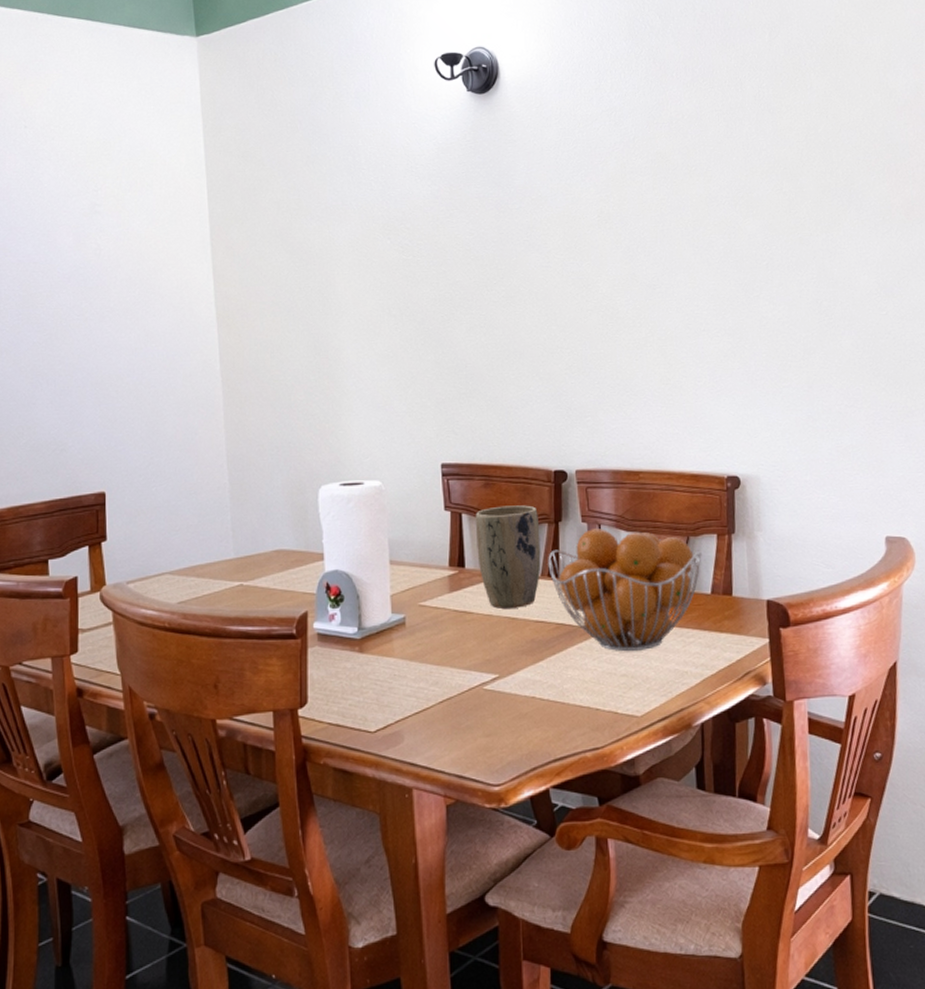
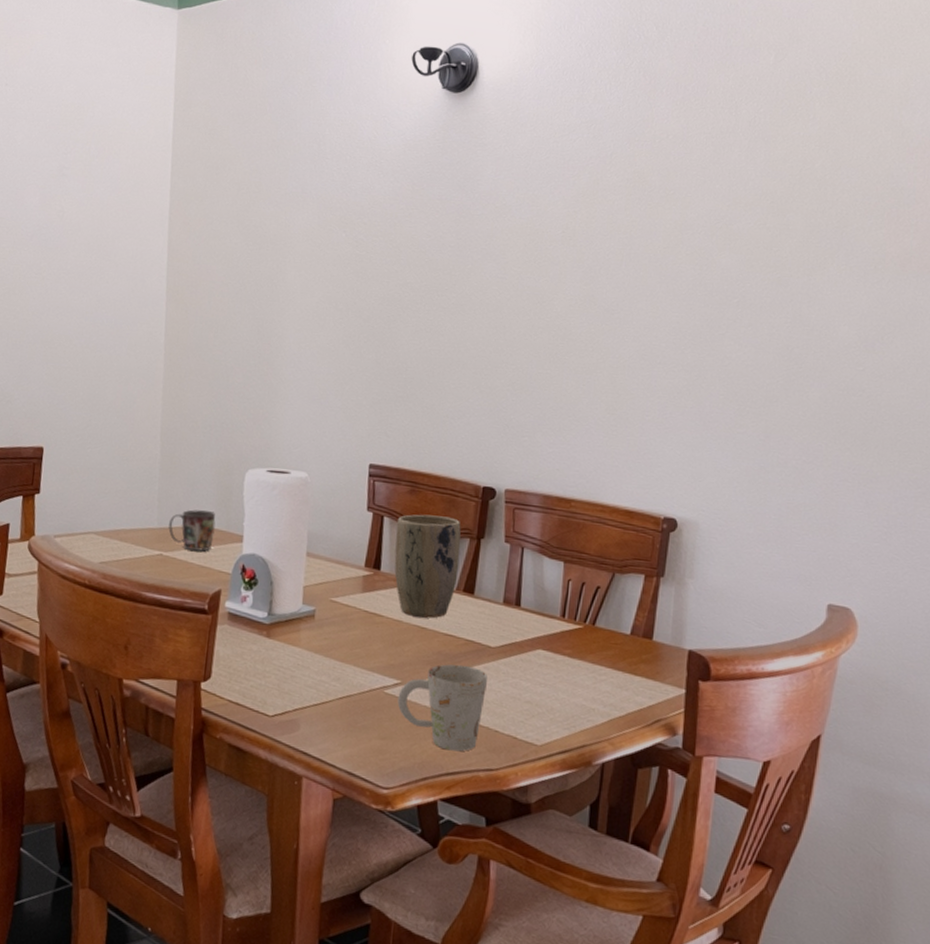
mug: none [246,533,294,576] -> present [168,509,216,552]
mug: none [498,649,582,736] -> present [397,664,487,752]
fruit basket: present [548,527,702,652] -> none [464,550,626,681]

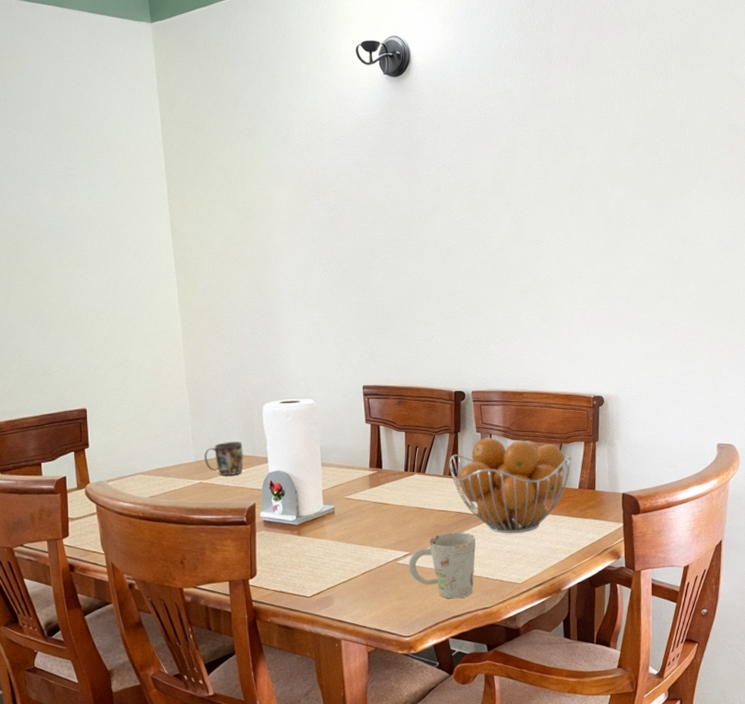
plant pot: present [394,514,461,619] -> none [390,419,444,501]
fruit basket: none [464,550,626,681] -> present [449,437,572,534]

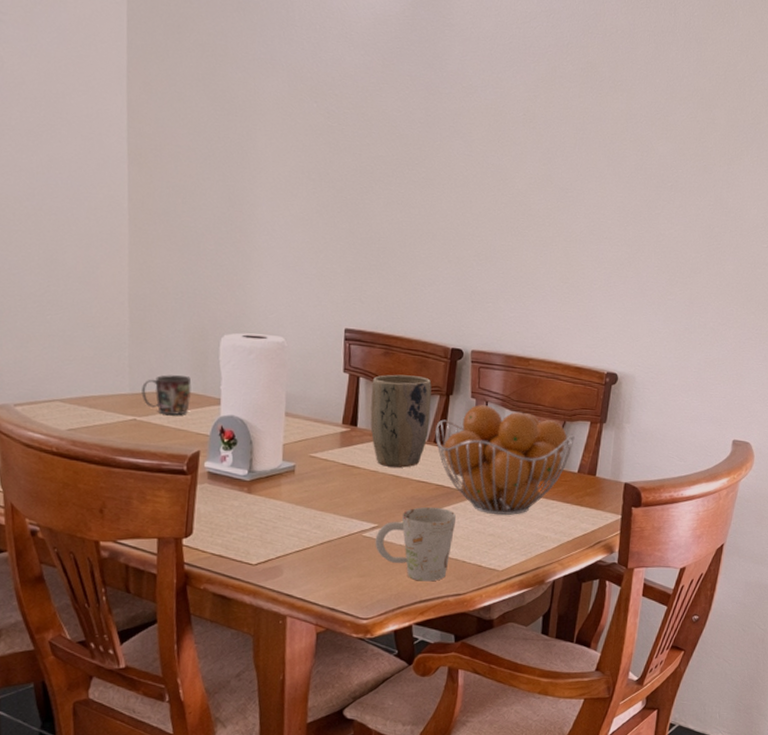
plant pot: none [390,419,444,501] -> present [370,374,432,468]

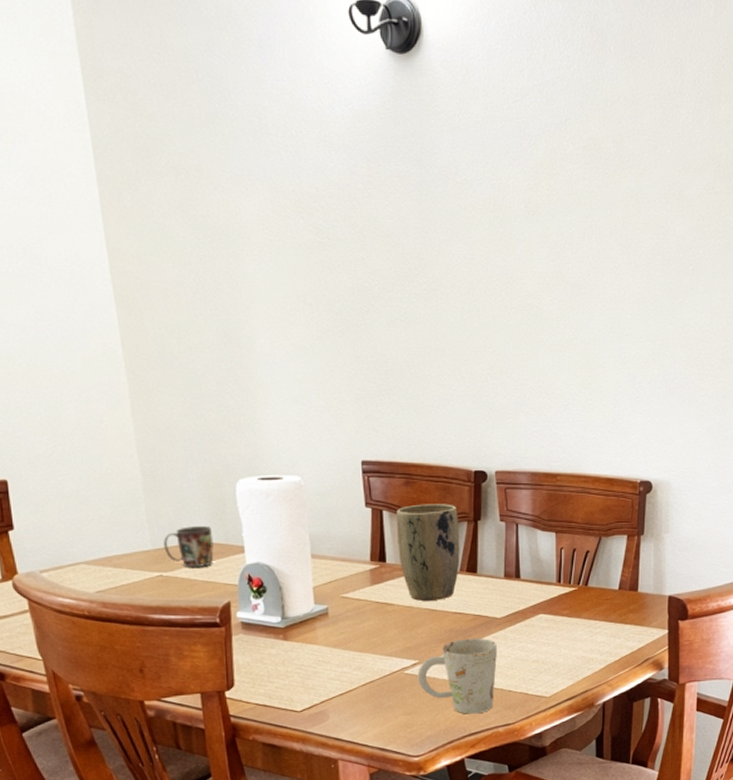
fruit basket: present [435,404,575,516] -> none [467,527,612,641]

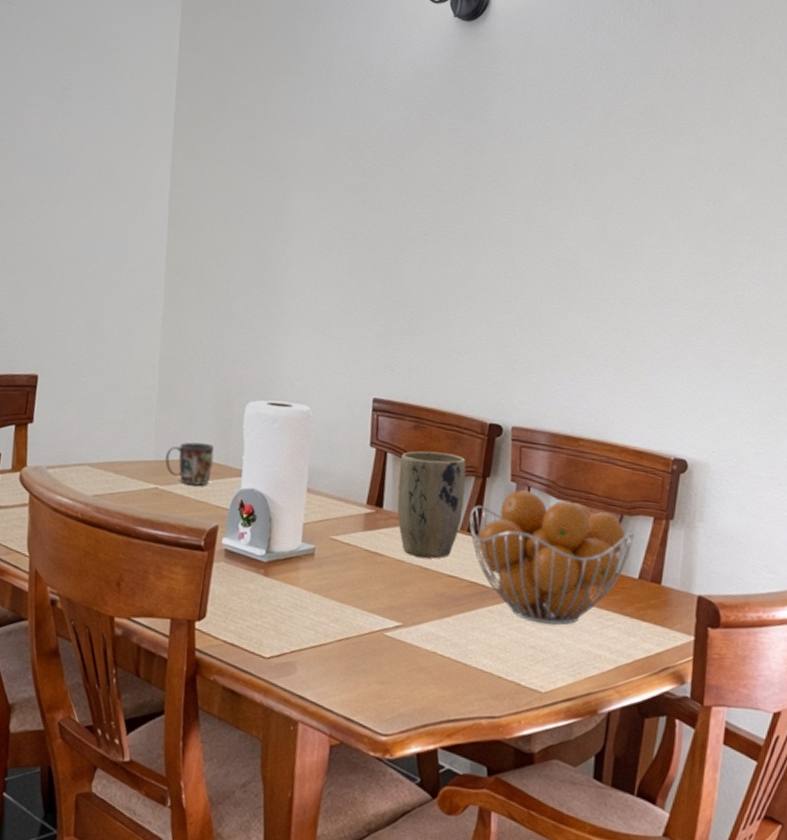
mug: present [417,638,497,714] -> none [398,606,491,698]
fruit basket: none [467,527,612,641] -> present [469,489,635,625]

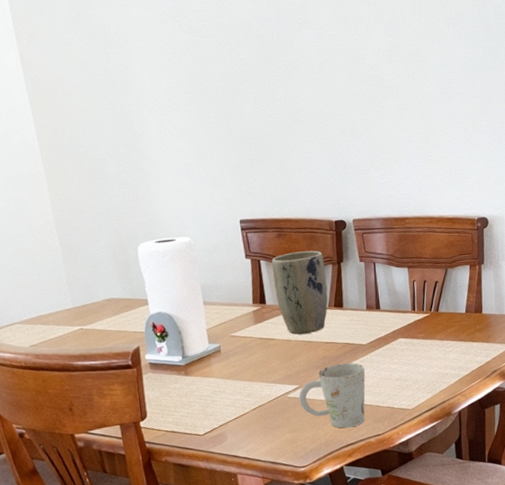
mug: present [165,442,214,486] -> none [82,285,124,320]
mug: none [398,606,491,698] -> present [299,362,365,429]
fruit basket: present [469,489,635,625] -> none [333,265,458,362]

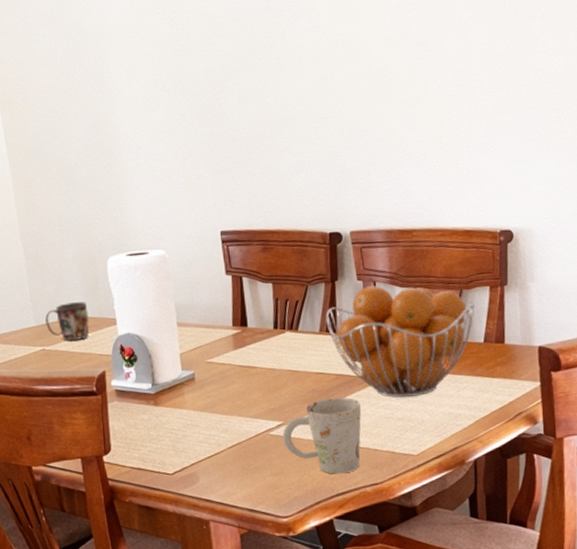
mug: none [82,285,124,320] -> present [45,302,90,341]
plant pot: present [271,250,328,335] -> none [255,266,320,363]
fruit basket: none [333,265,458,362] -> present [325,285,475,398]

